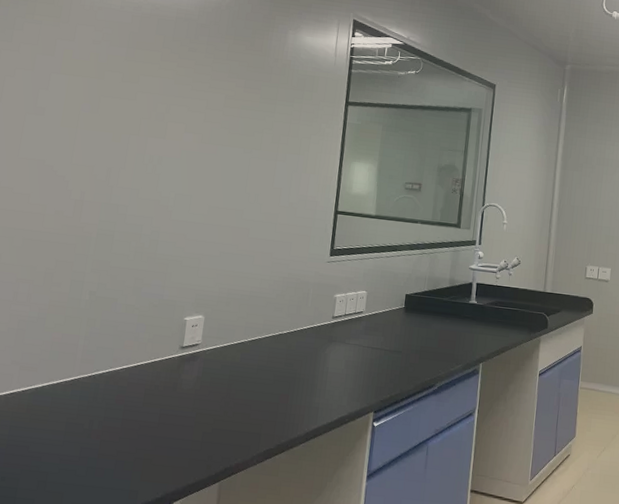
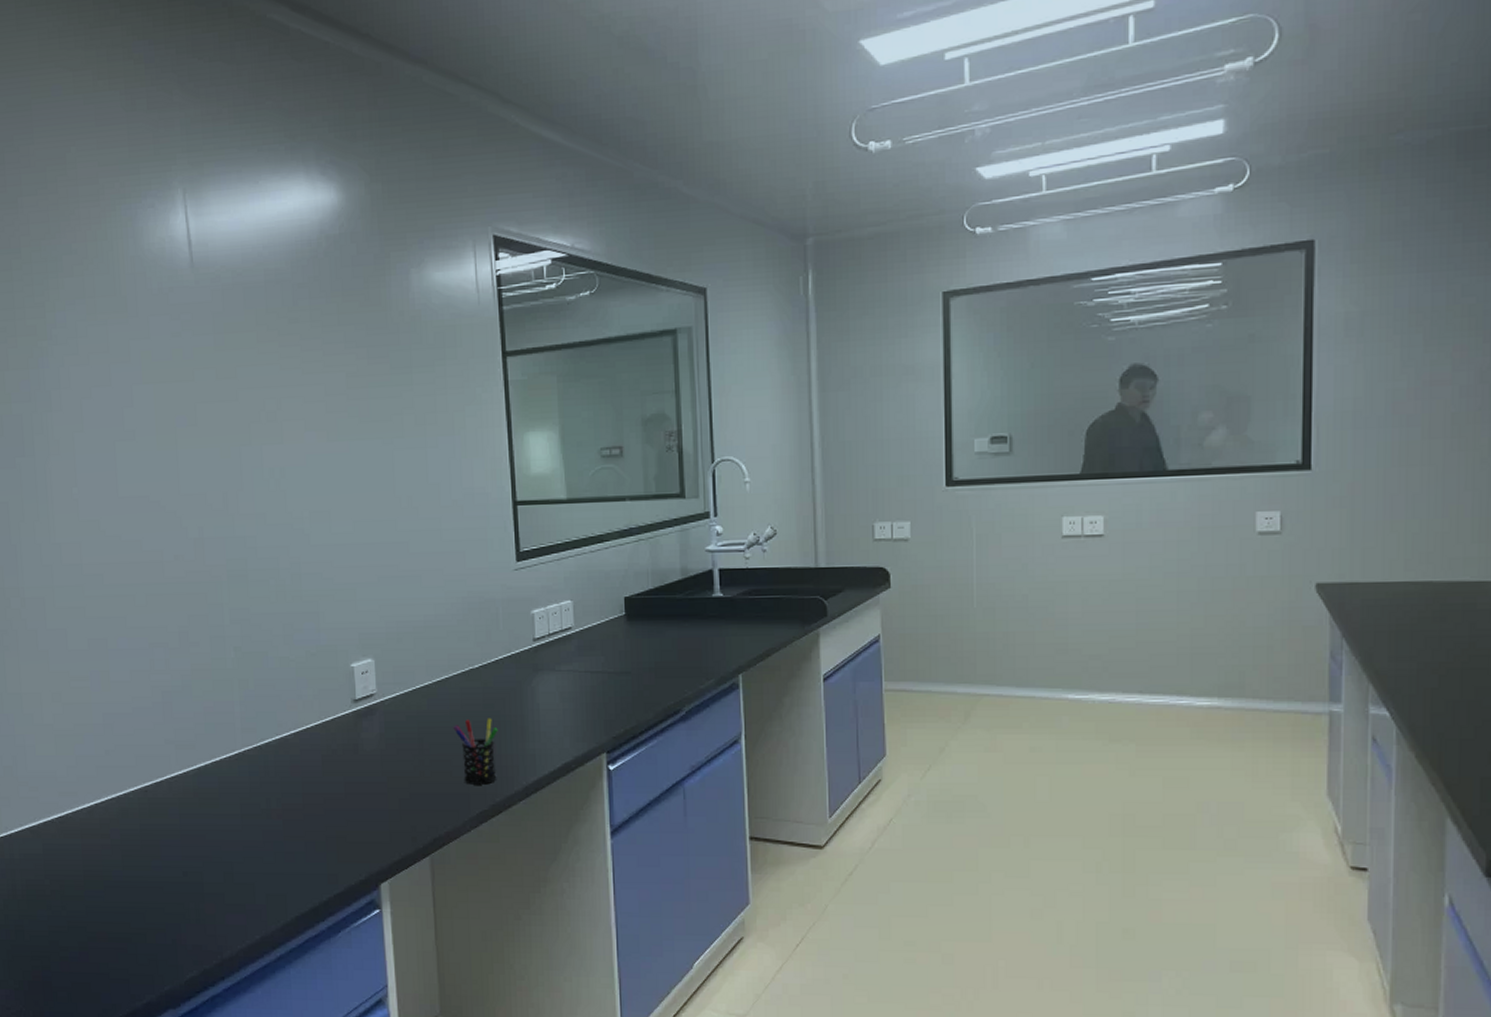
pen holder: none [258,373,293,428] -> present [453,718,498,785]

